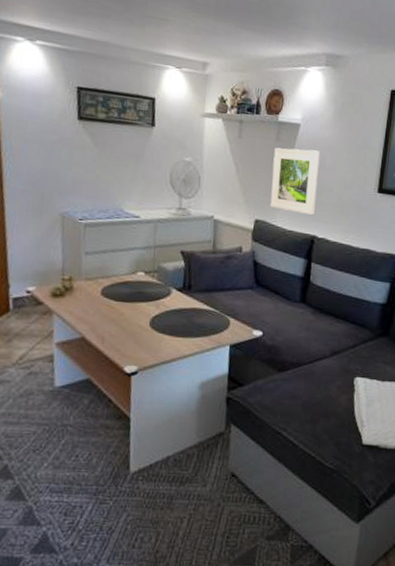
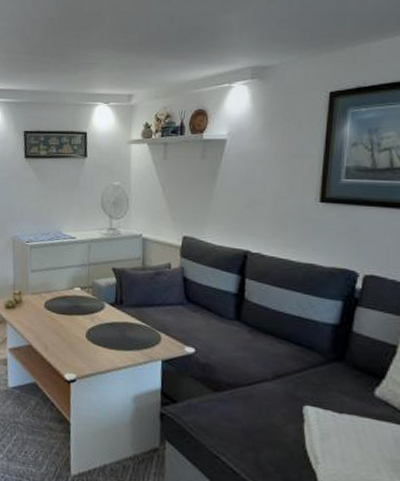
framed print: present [270,147,321,215] -> none [198,163,250,229]

